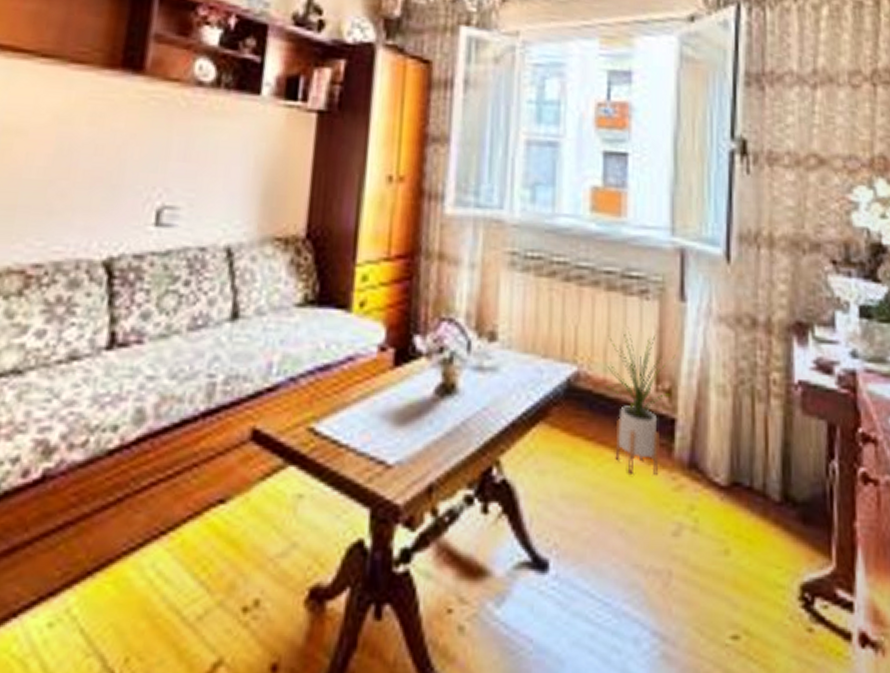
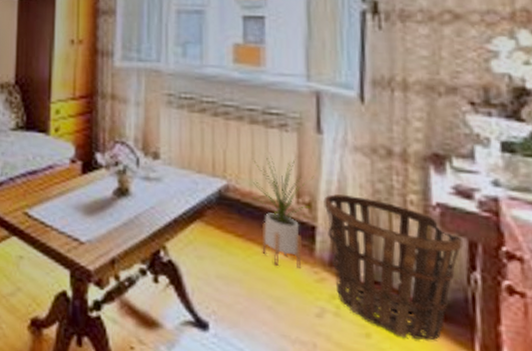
basket: none [685,377,822,551] -> present [324,194,462,340]

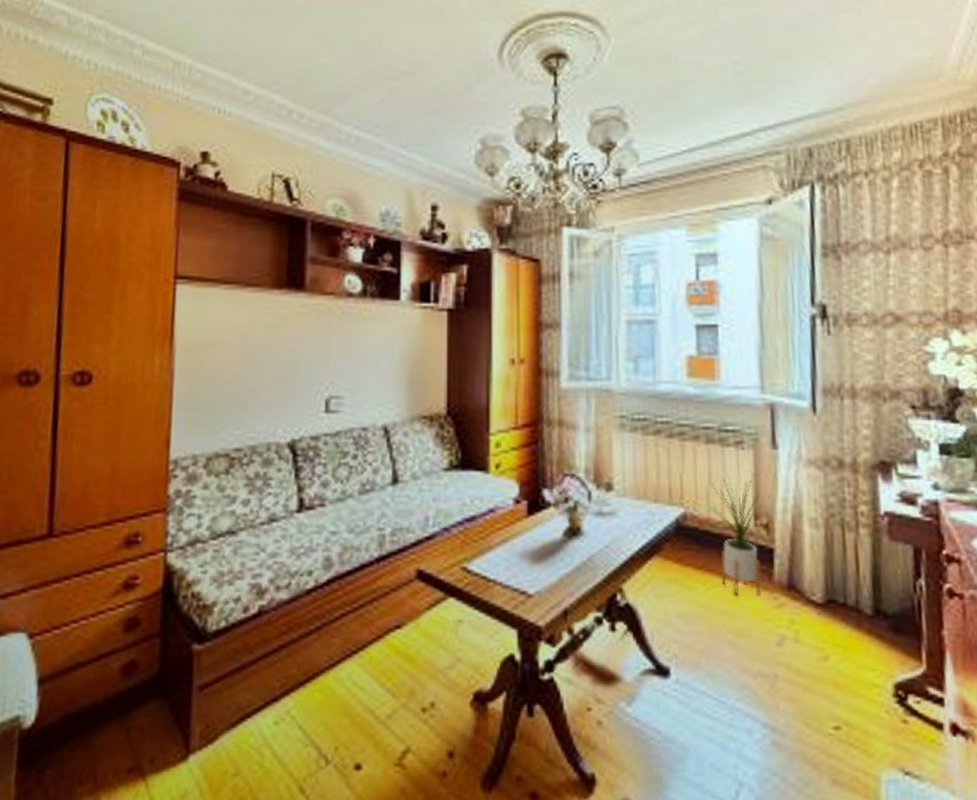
basket: present [324,194,462,340] -> none [780,512,909,656]

